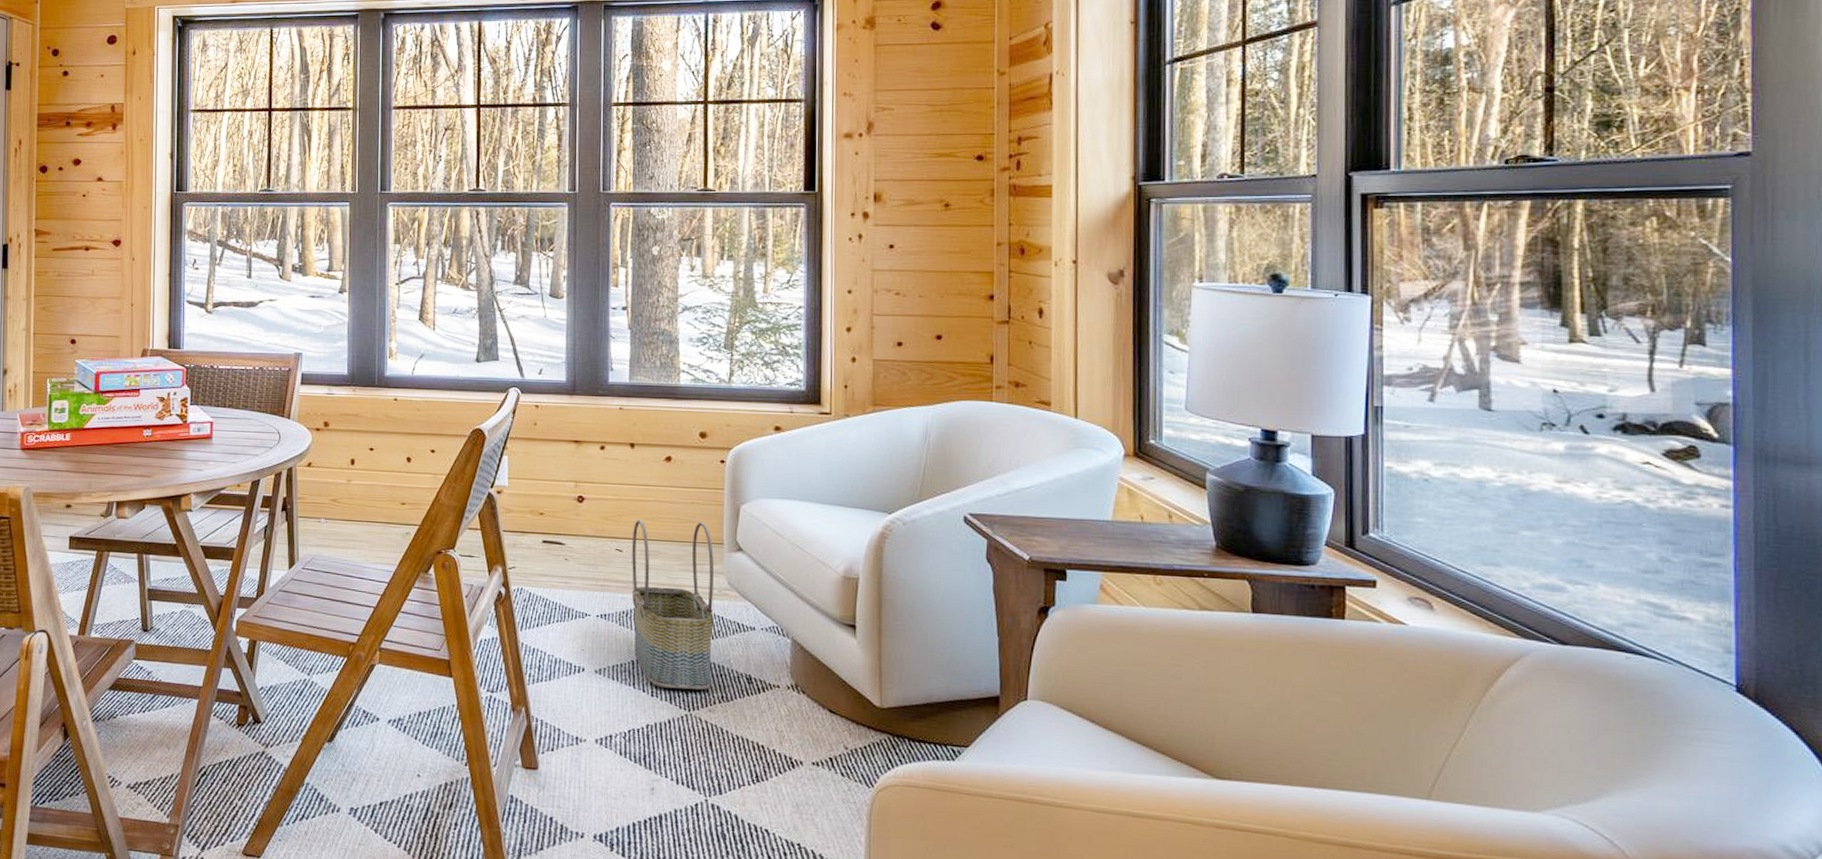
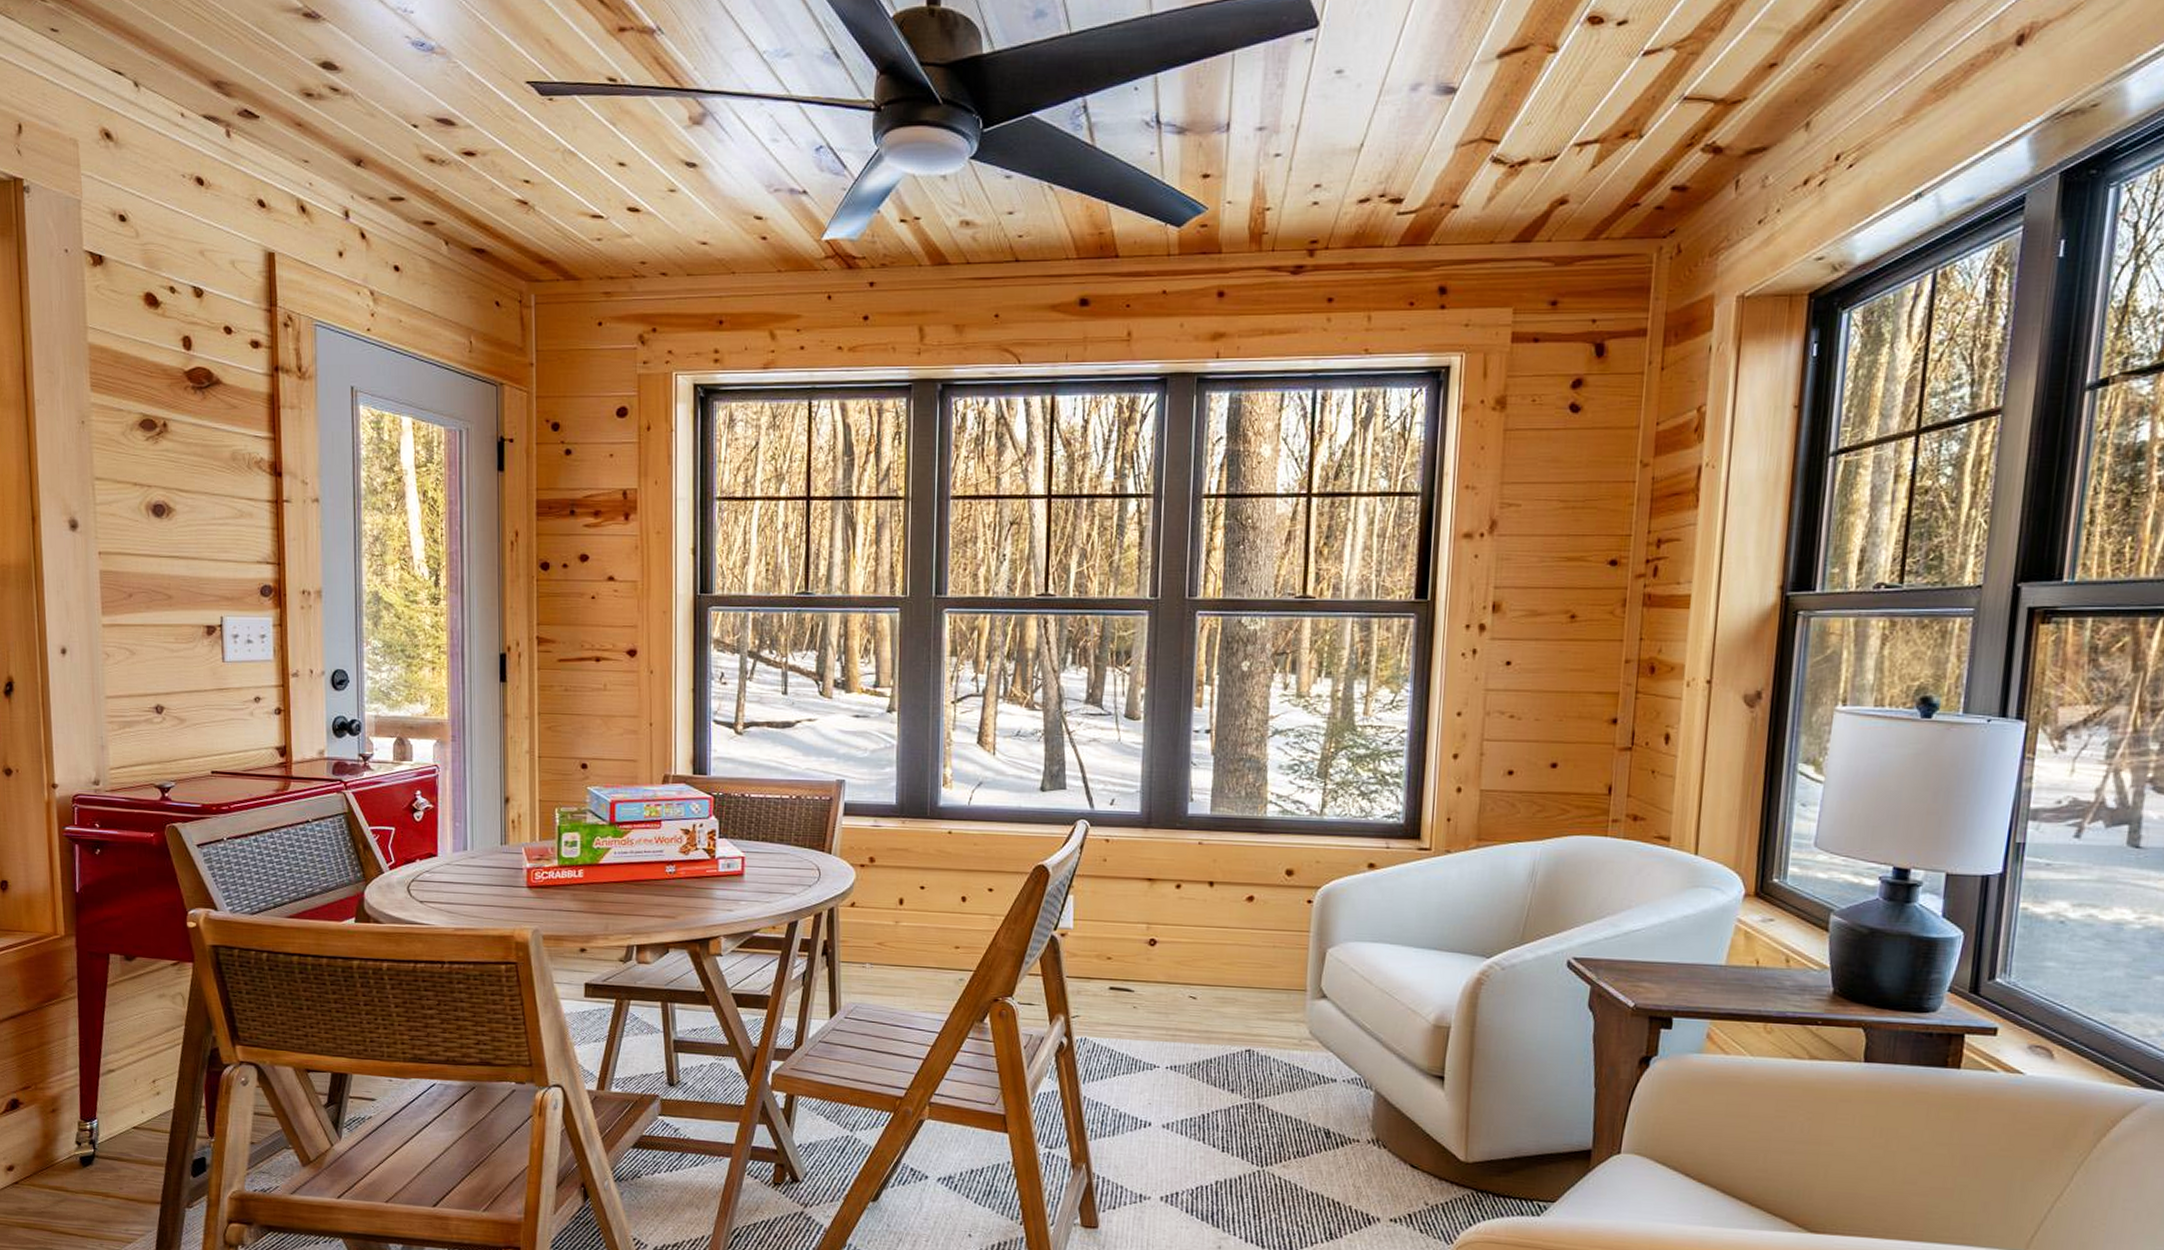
basket: present [632,520,714,691] -> none [1205,965,1296,1145]

